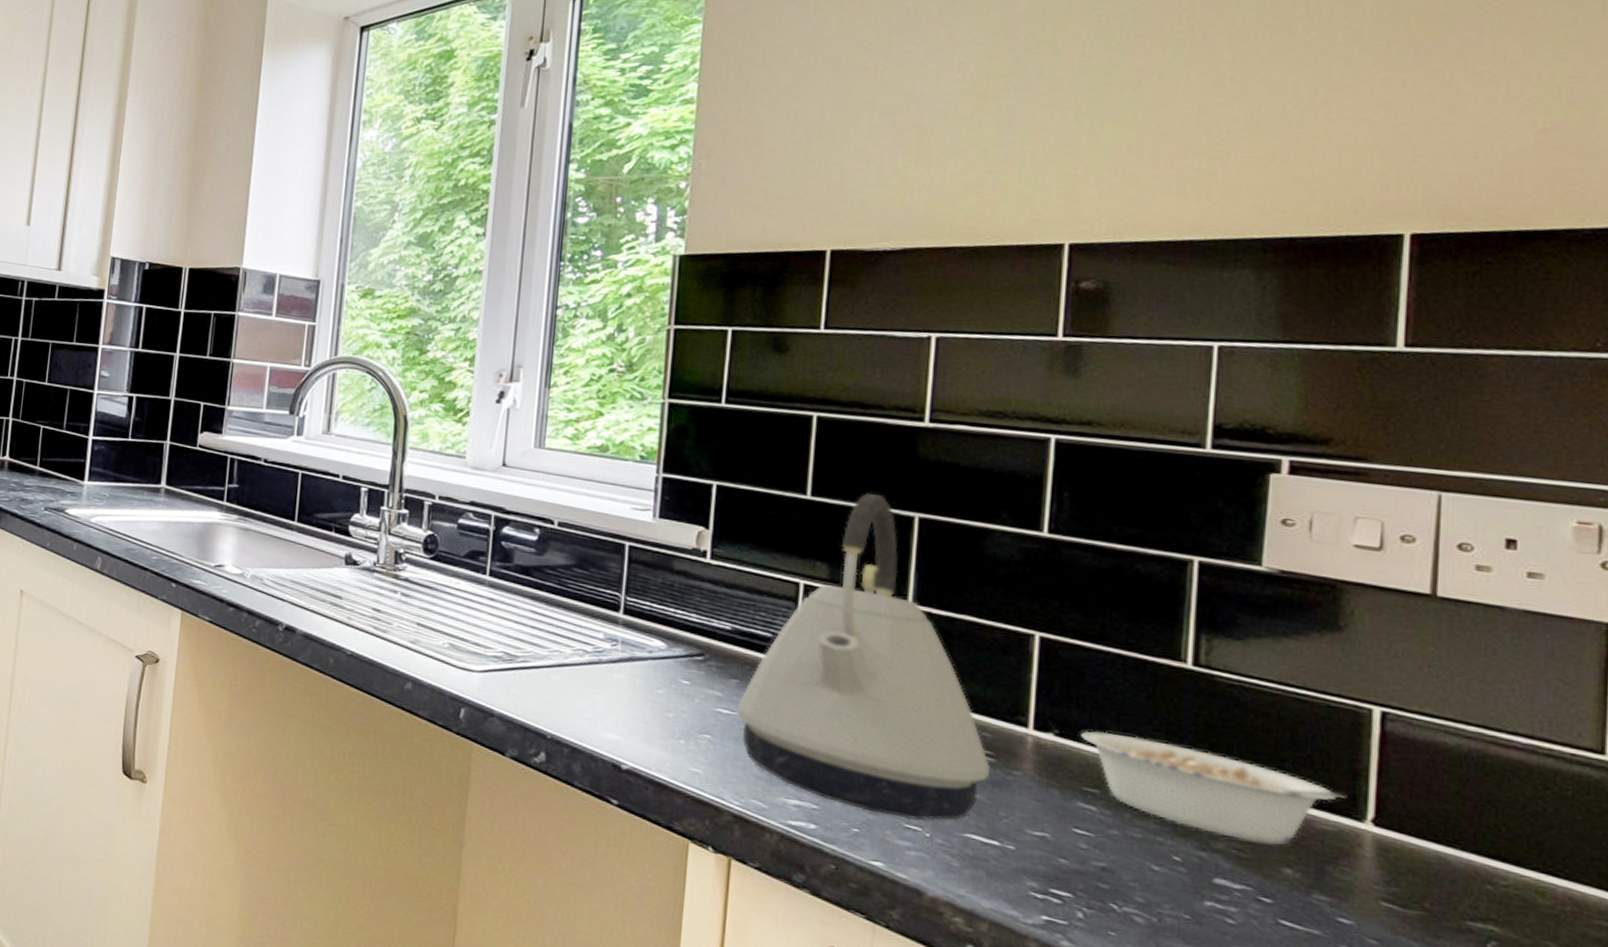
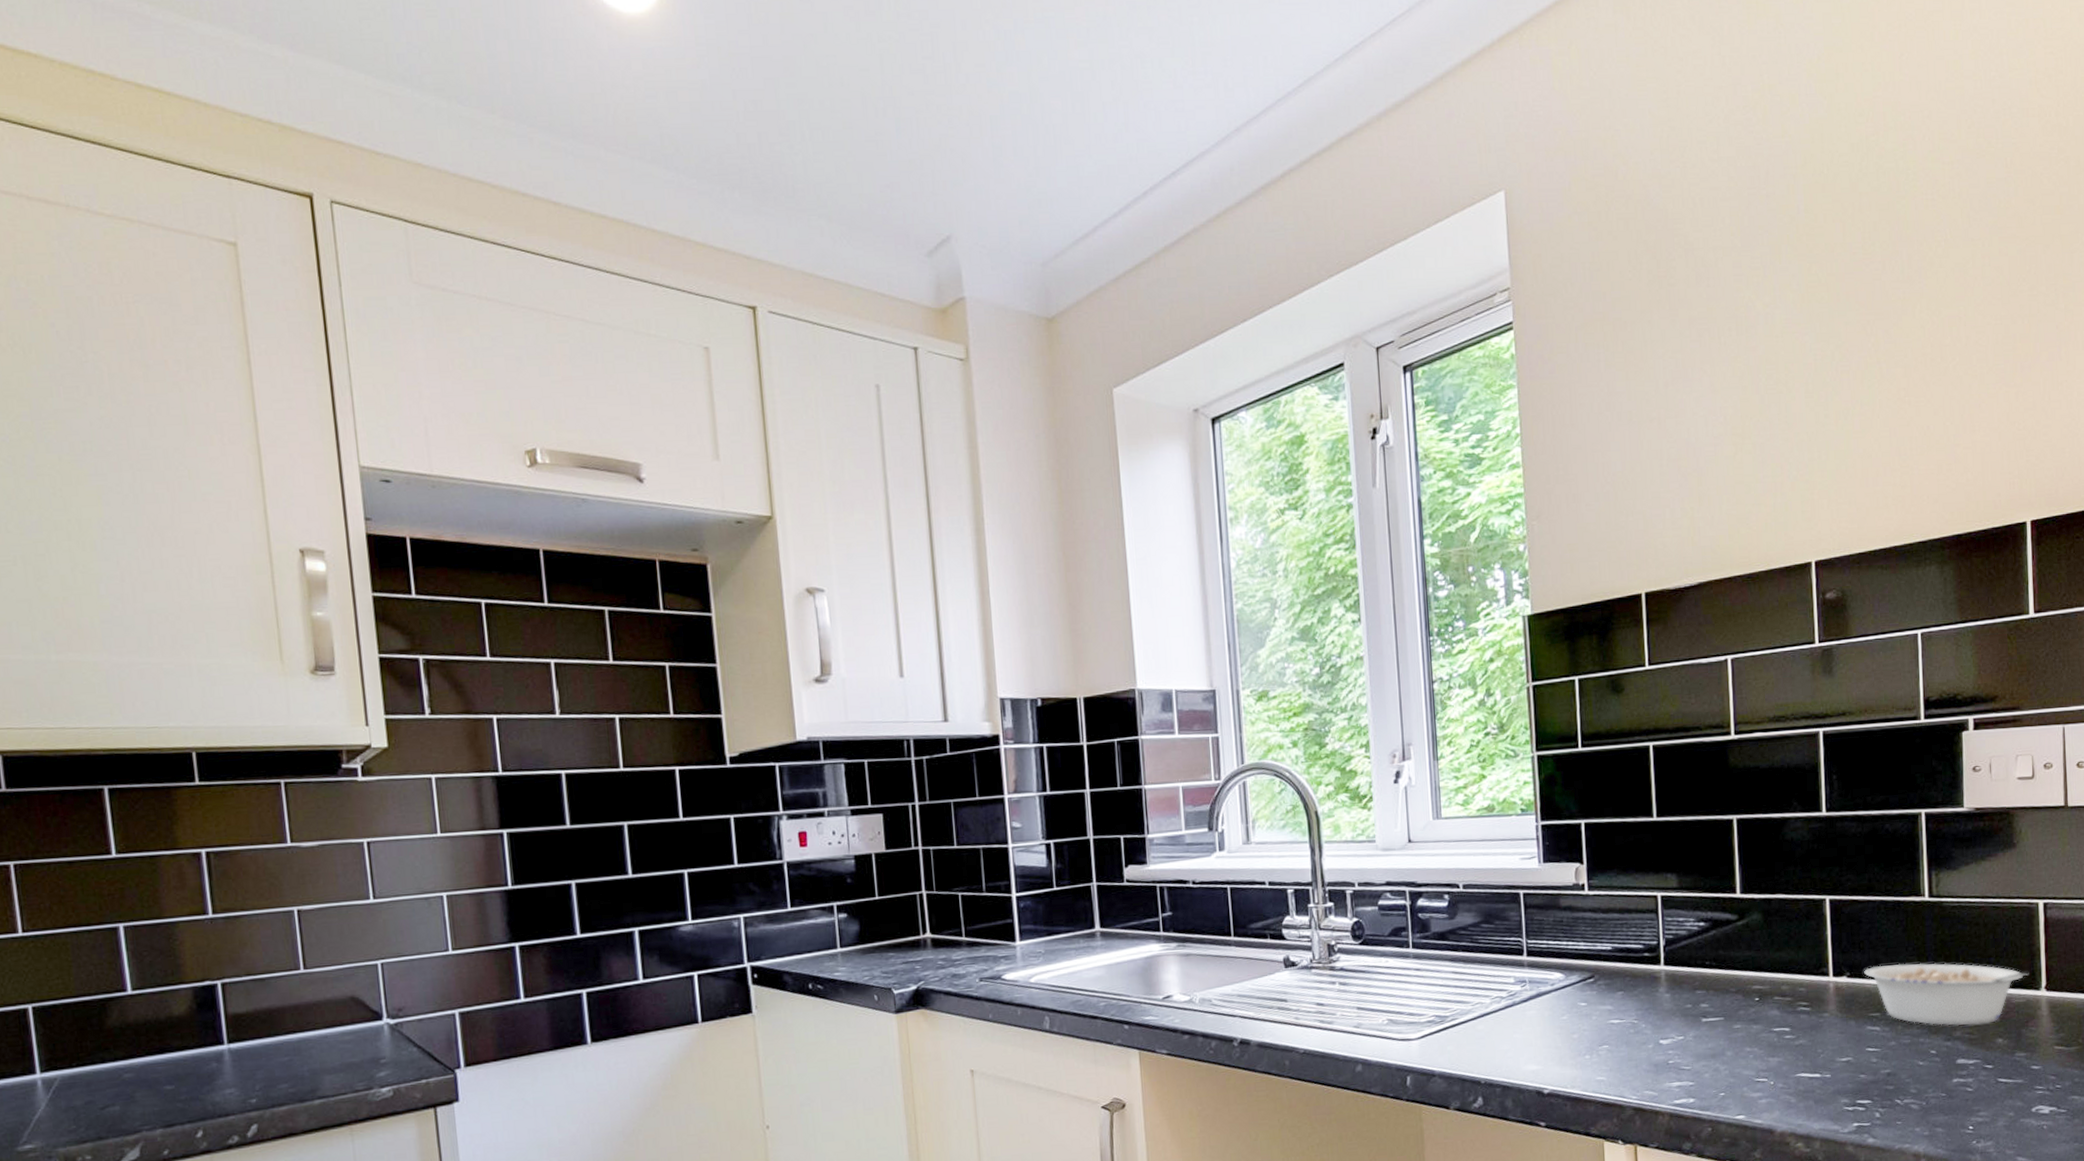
kettle: present [736,493,990,821] -> none [1624,805,1808,1076]

